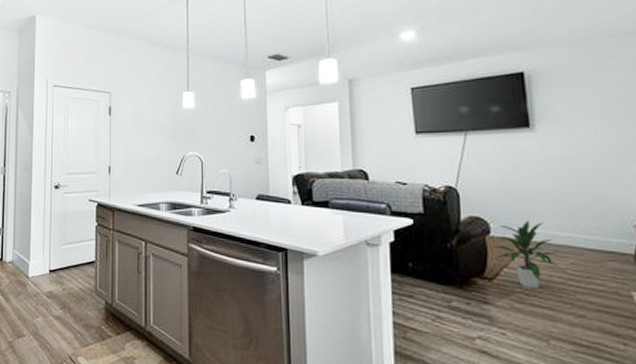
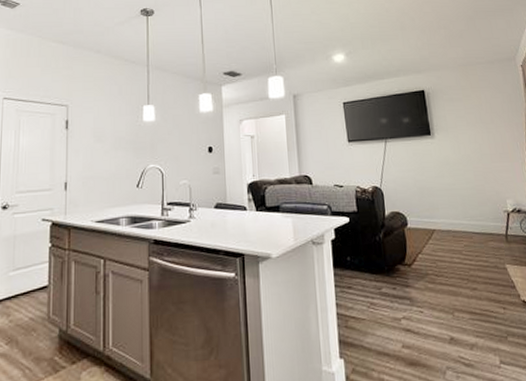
indoor plant: present [491,220,559,288] -> none [409,212,457,269]

